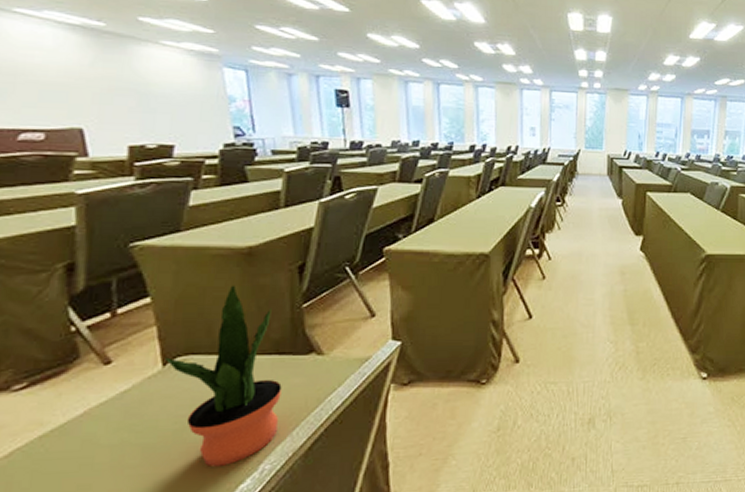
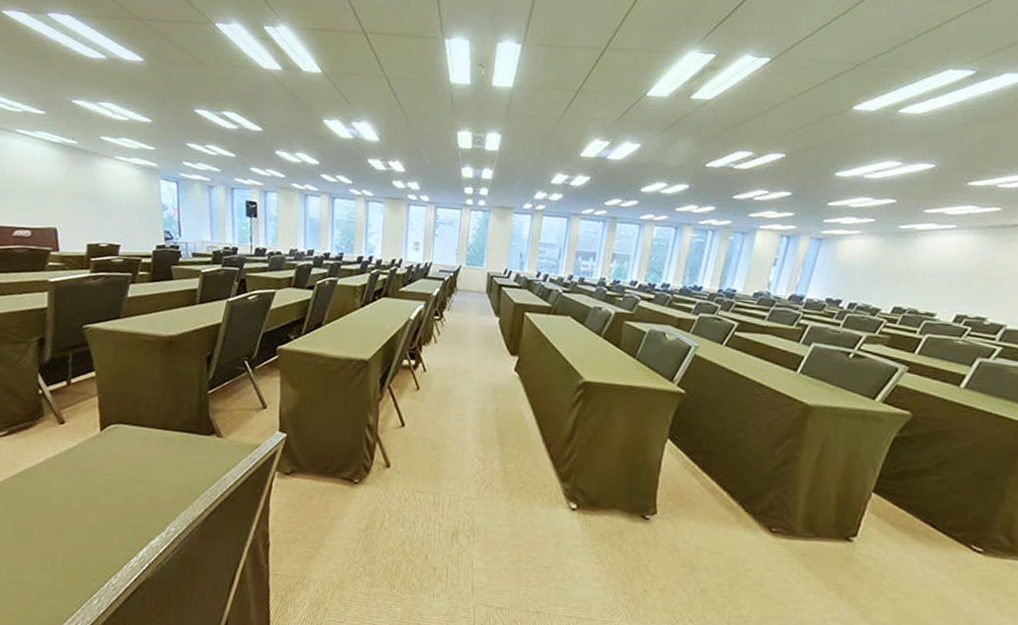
potted plant: present [164,285,282,467] -> none [102,368,188,523]

